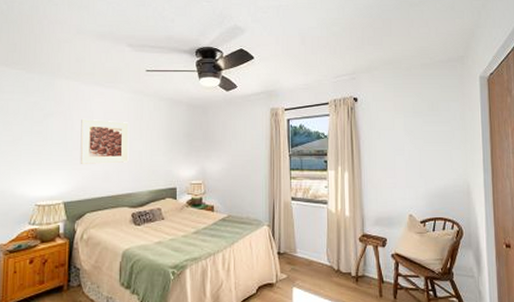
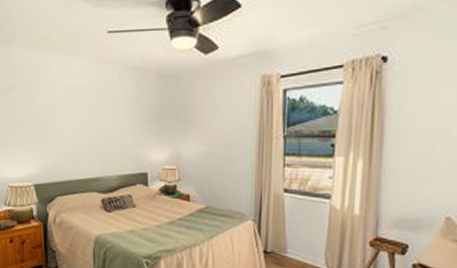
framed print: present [80,118,129,164] -> none [42,93,95,145]

